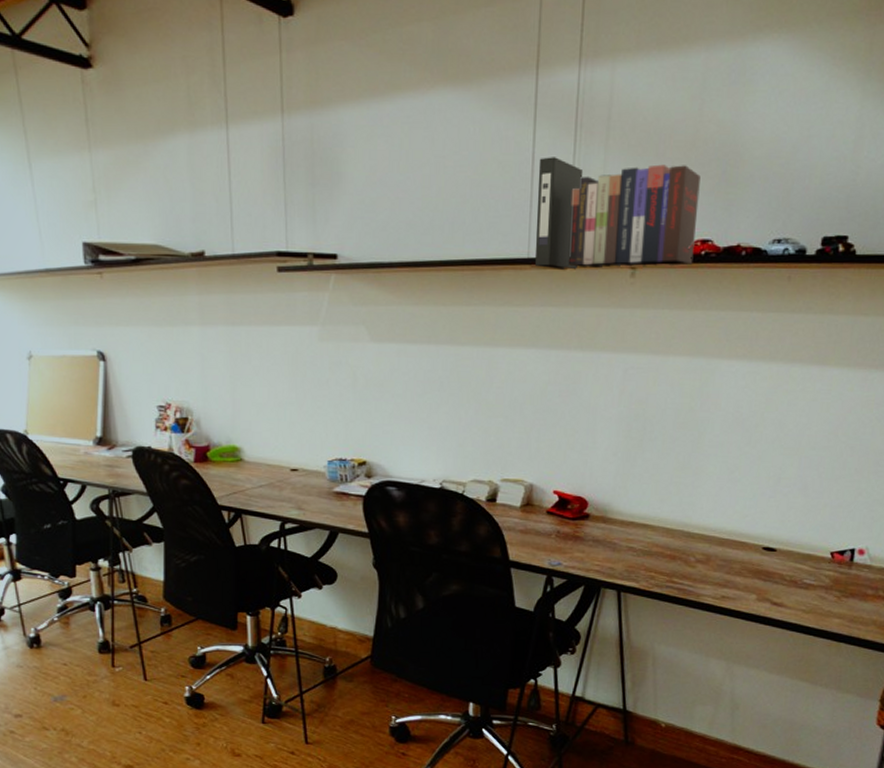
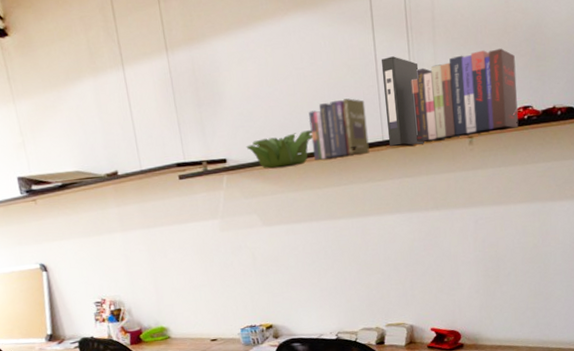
plant: none [363,233,444,276] -> present [246,130,313,170]
books: none [442,201,513,273] -> present [308,98,370,161]

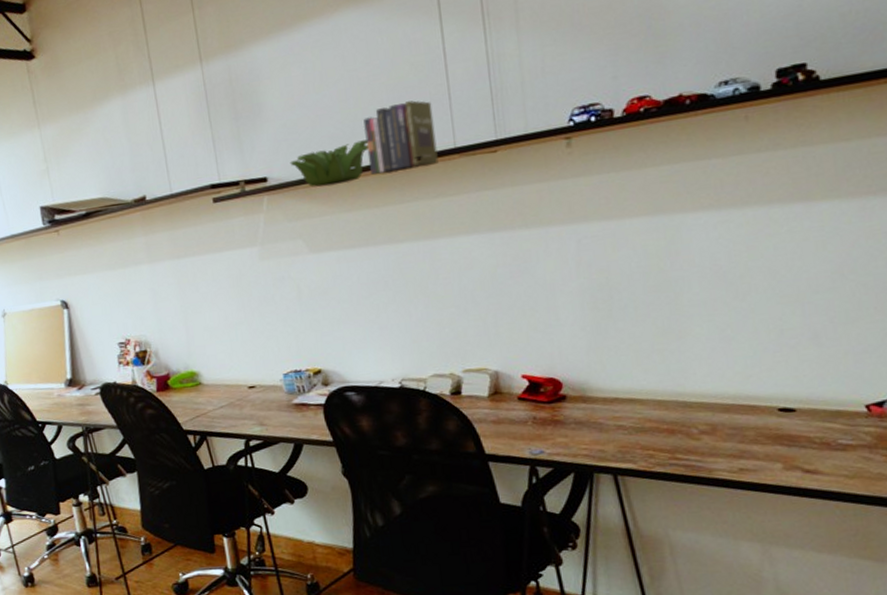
binder: present [381,56,425,147] -> none [450,48,508,155]
books: present [411,48,519,143] -> none [489,28,633,148]

